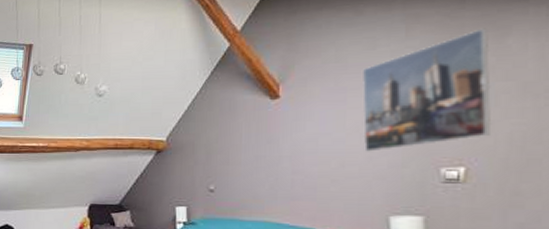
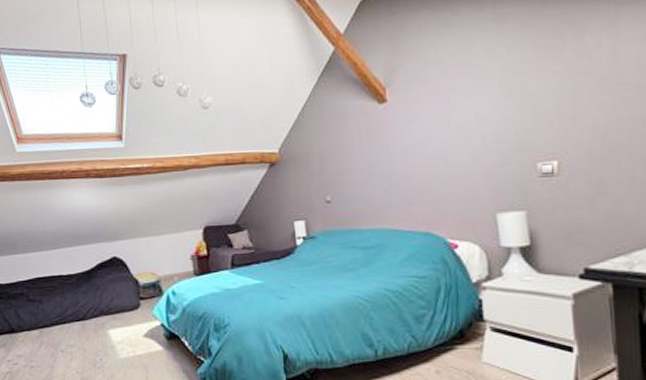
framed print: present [362,28,492,152] -> none [462,26,577,152]

